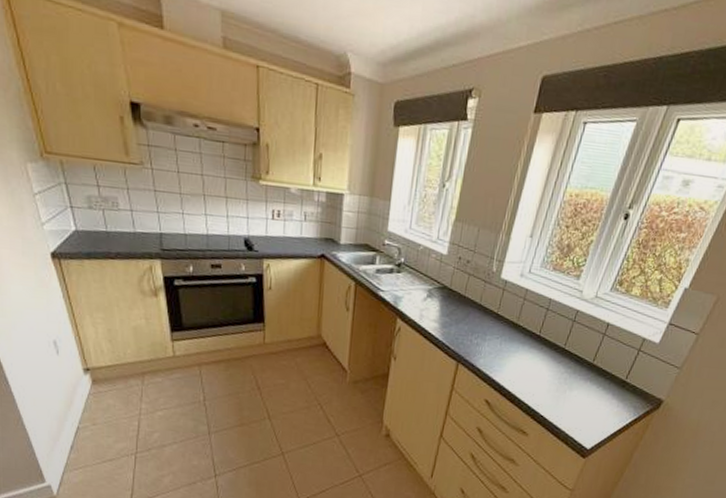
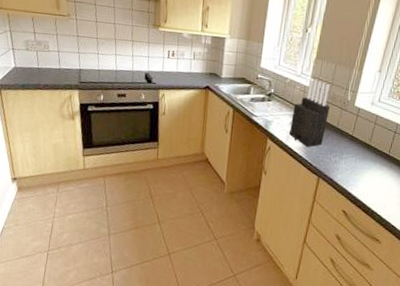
knife block: none [423,244,472,327] -> present [289,78,331,147]

